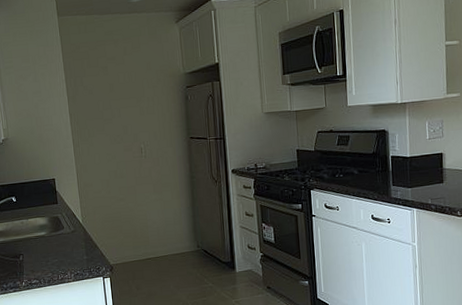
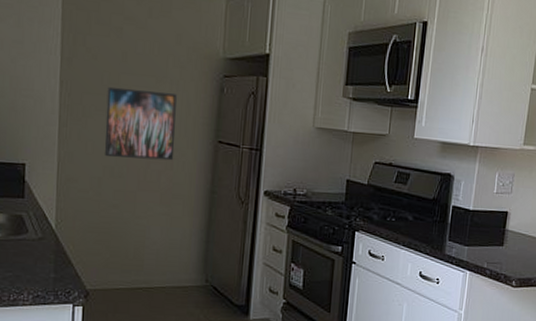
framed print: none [103,108,159,164] -> present [104,86,177,161]

